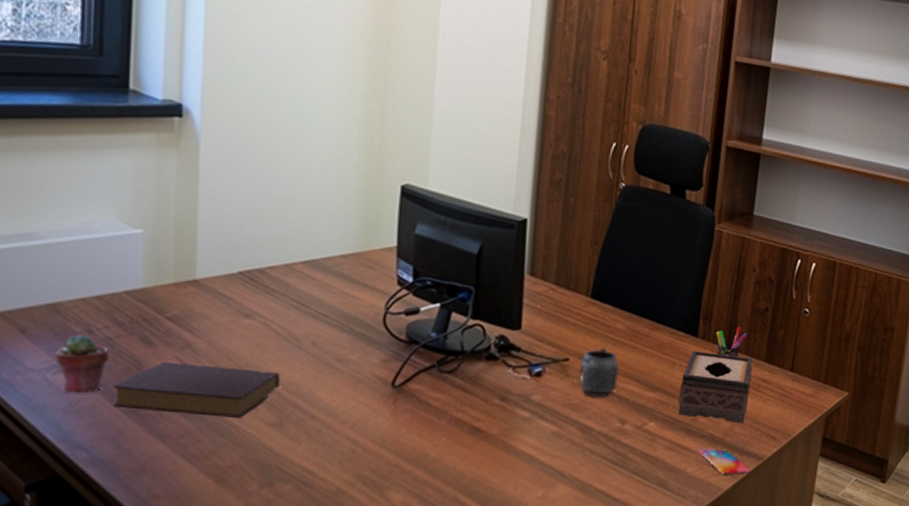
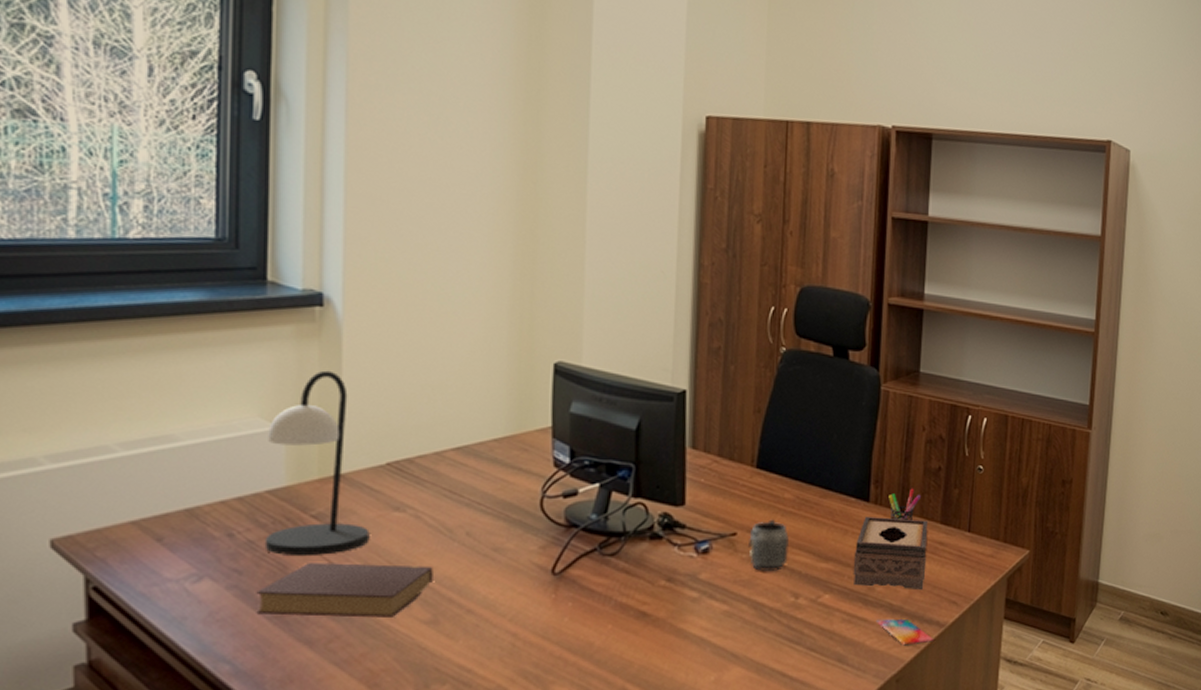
potted succulent: present [55,334,109,394] -> none [194,539,251,602]
table lamp: none [121,179,221,356] -> present [264,370,370,557]

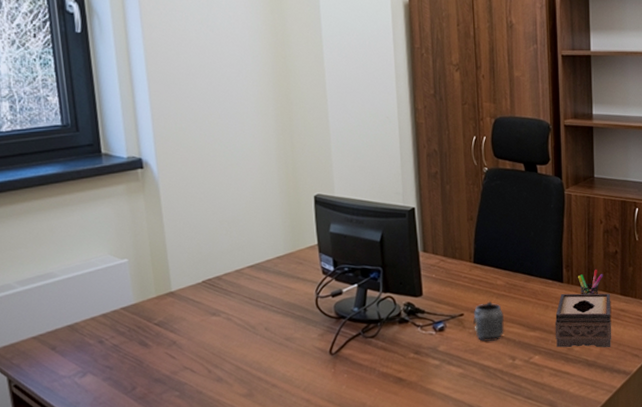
book: present [256,563,433,618] -> none [124,354,246,398]
table lamp: present [264,370,370,557] -> none [117,216,197,354]
smartphone: present [877,618,935,646] -> none [577,371,623,391]

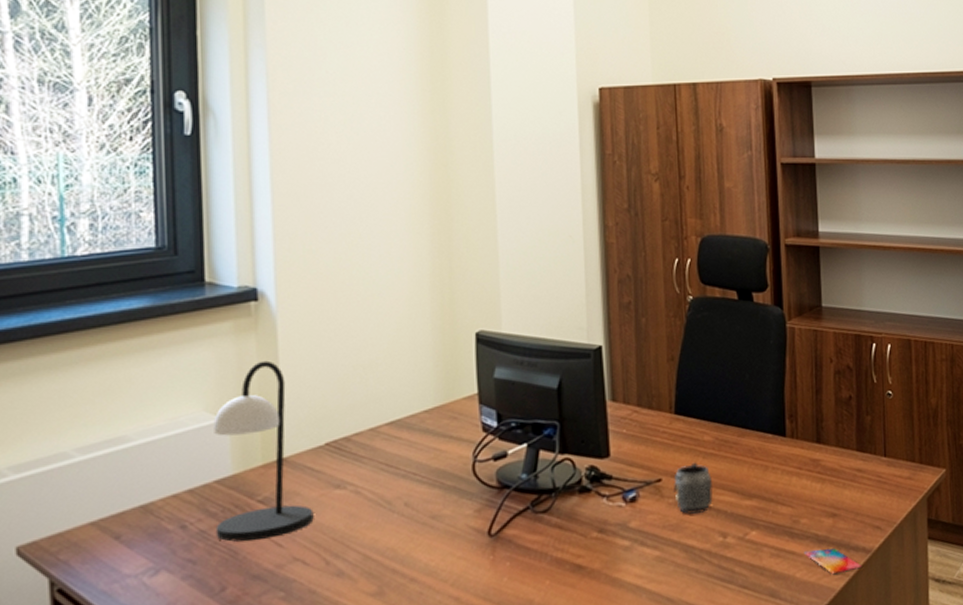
table lamp: none [117,216,197,354] -> present [213,360,314,542]
tissue box: present [554,293,612,348] -> none [776,449,847,520]
smartphone: none [577,371,623,391] -> present [804,548,863,575]
pen holder: present [578,269,603,295] -> none [804,419,835,452]

